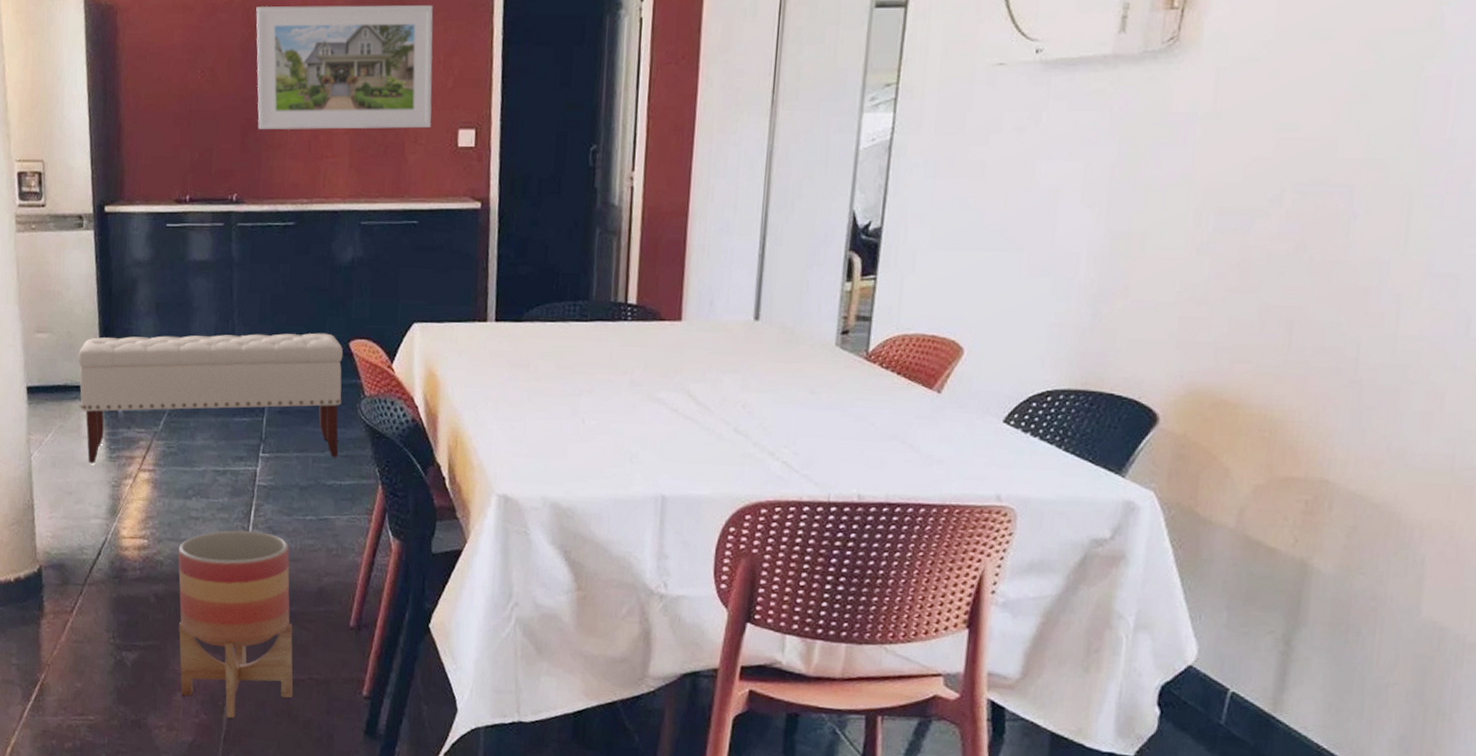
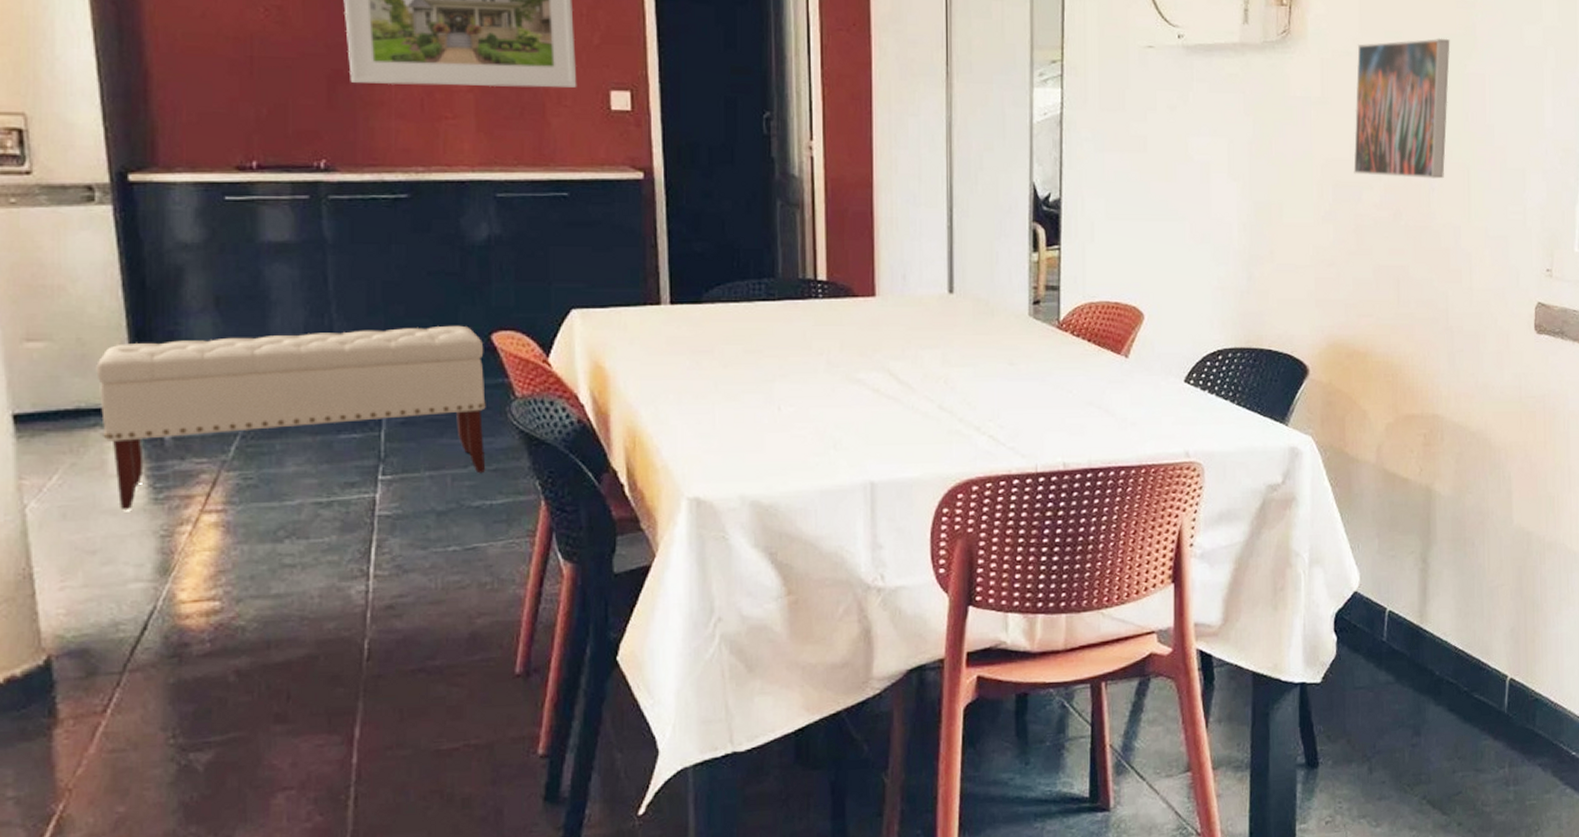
planter: present [178,530,293,718] -> none [268,573,445,814]
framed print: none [1246,35,1405,205] -> present [1353,38,1450,179]

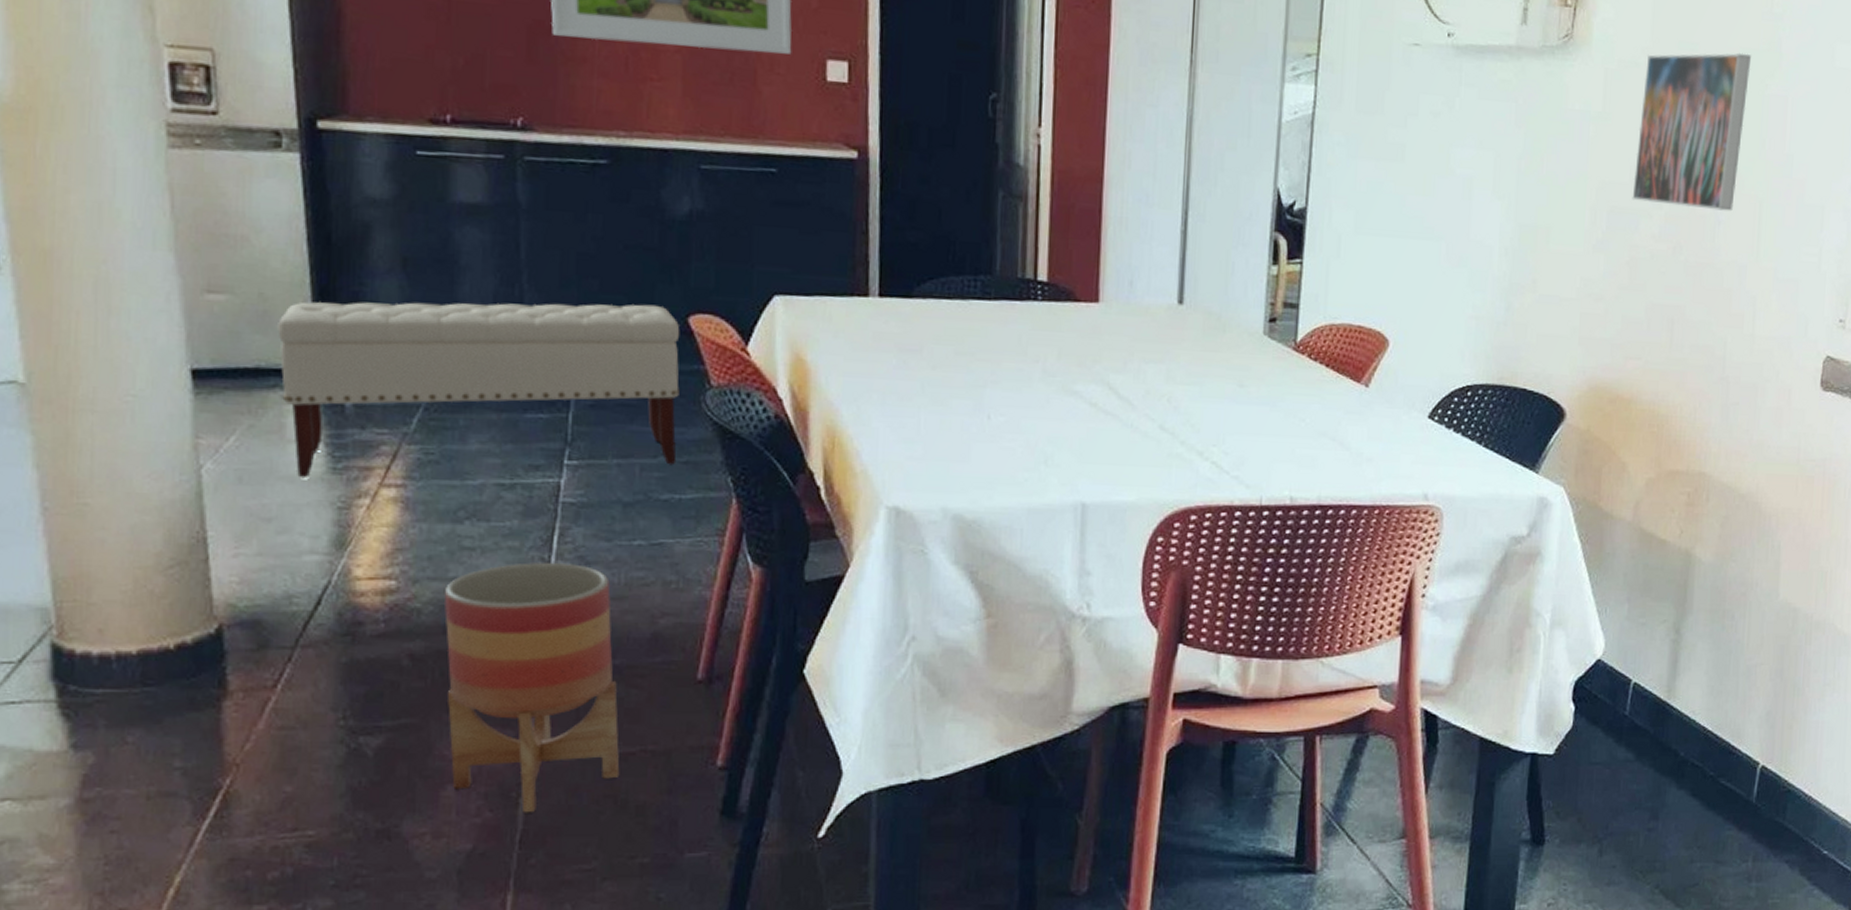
planter: none [268,573,445,814] -> present [444,562,620,813]

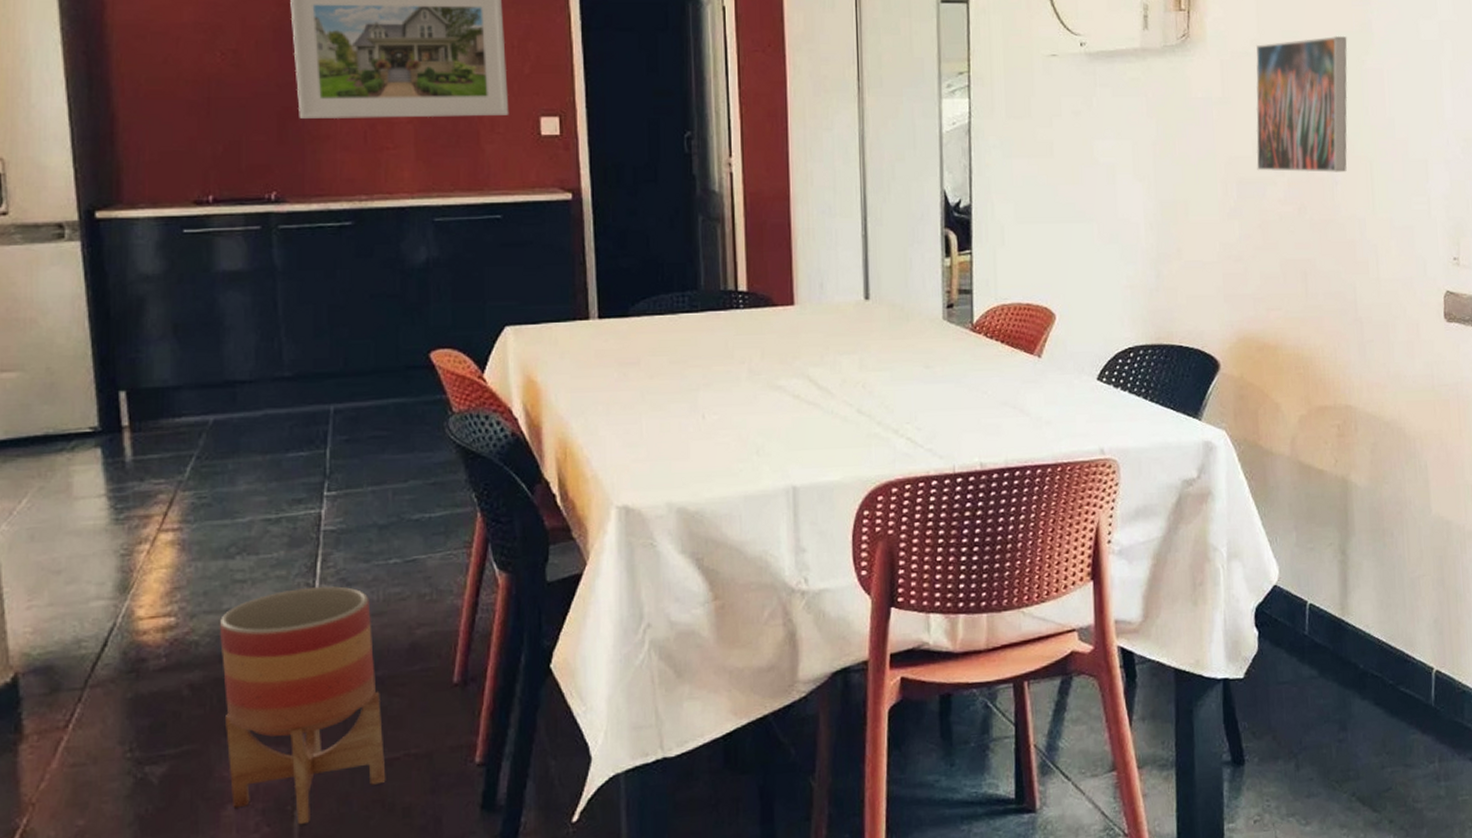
bench: present [277,301,680,479] -> none [63,345,425,531]

